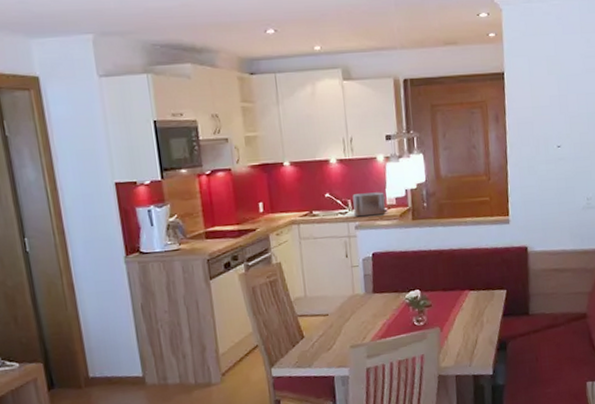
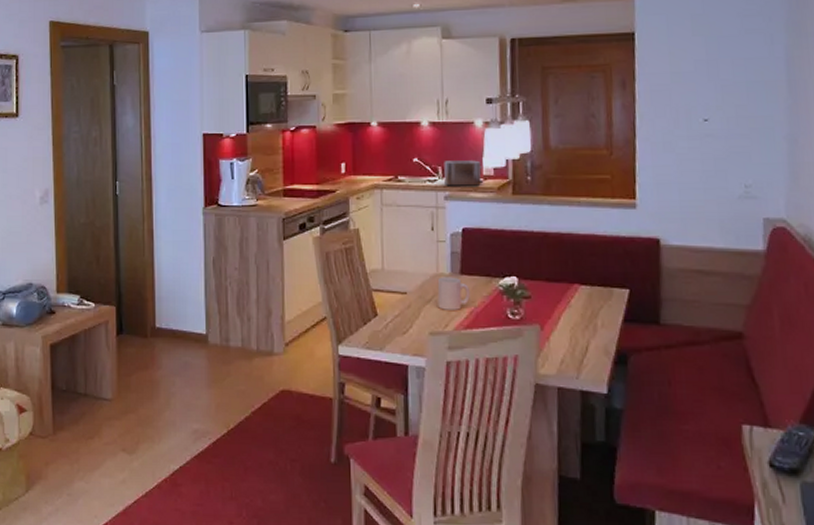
cup: none [354,296,383,326] -> present [437,277,470,310]

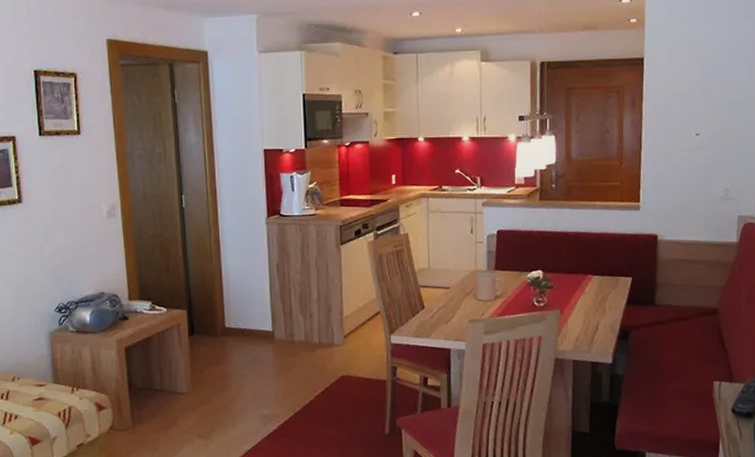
toaster: present [444,160,482,187] -> none [482,171,515,195]

